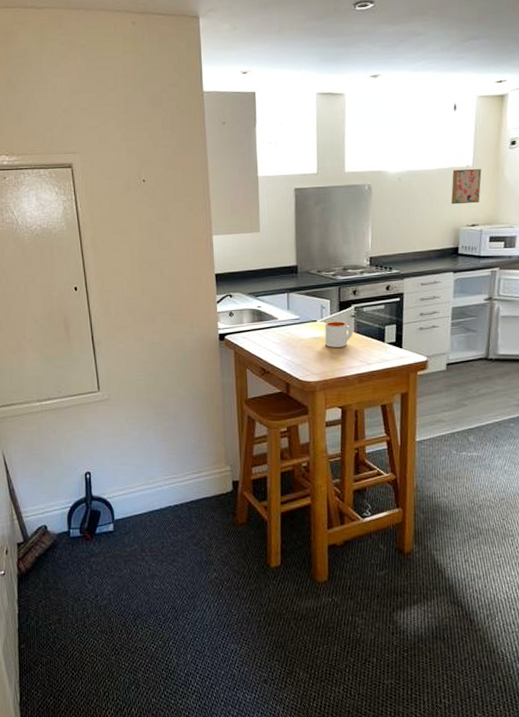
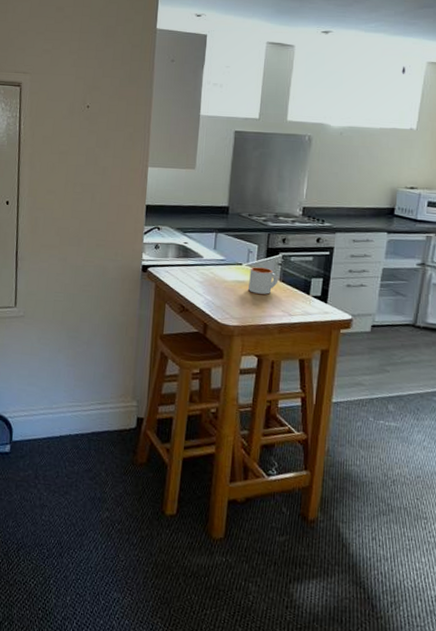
wall art: present [450,168,482,205] -> none [390,130,425,167]

